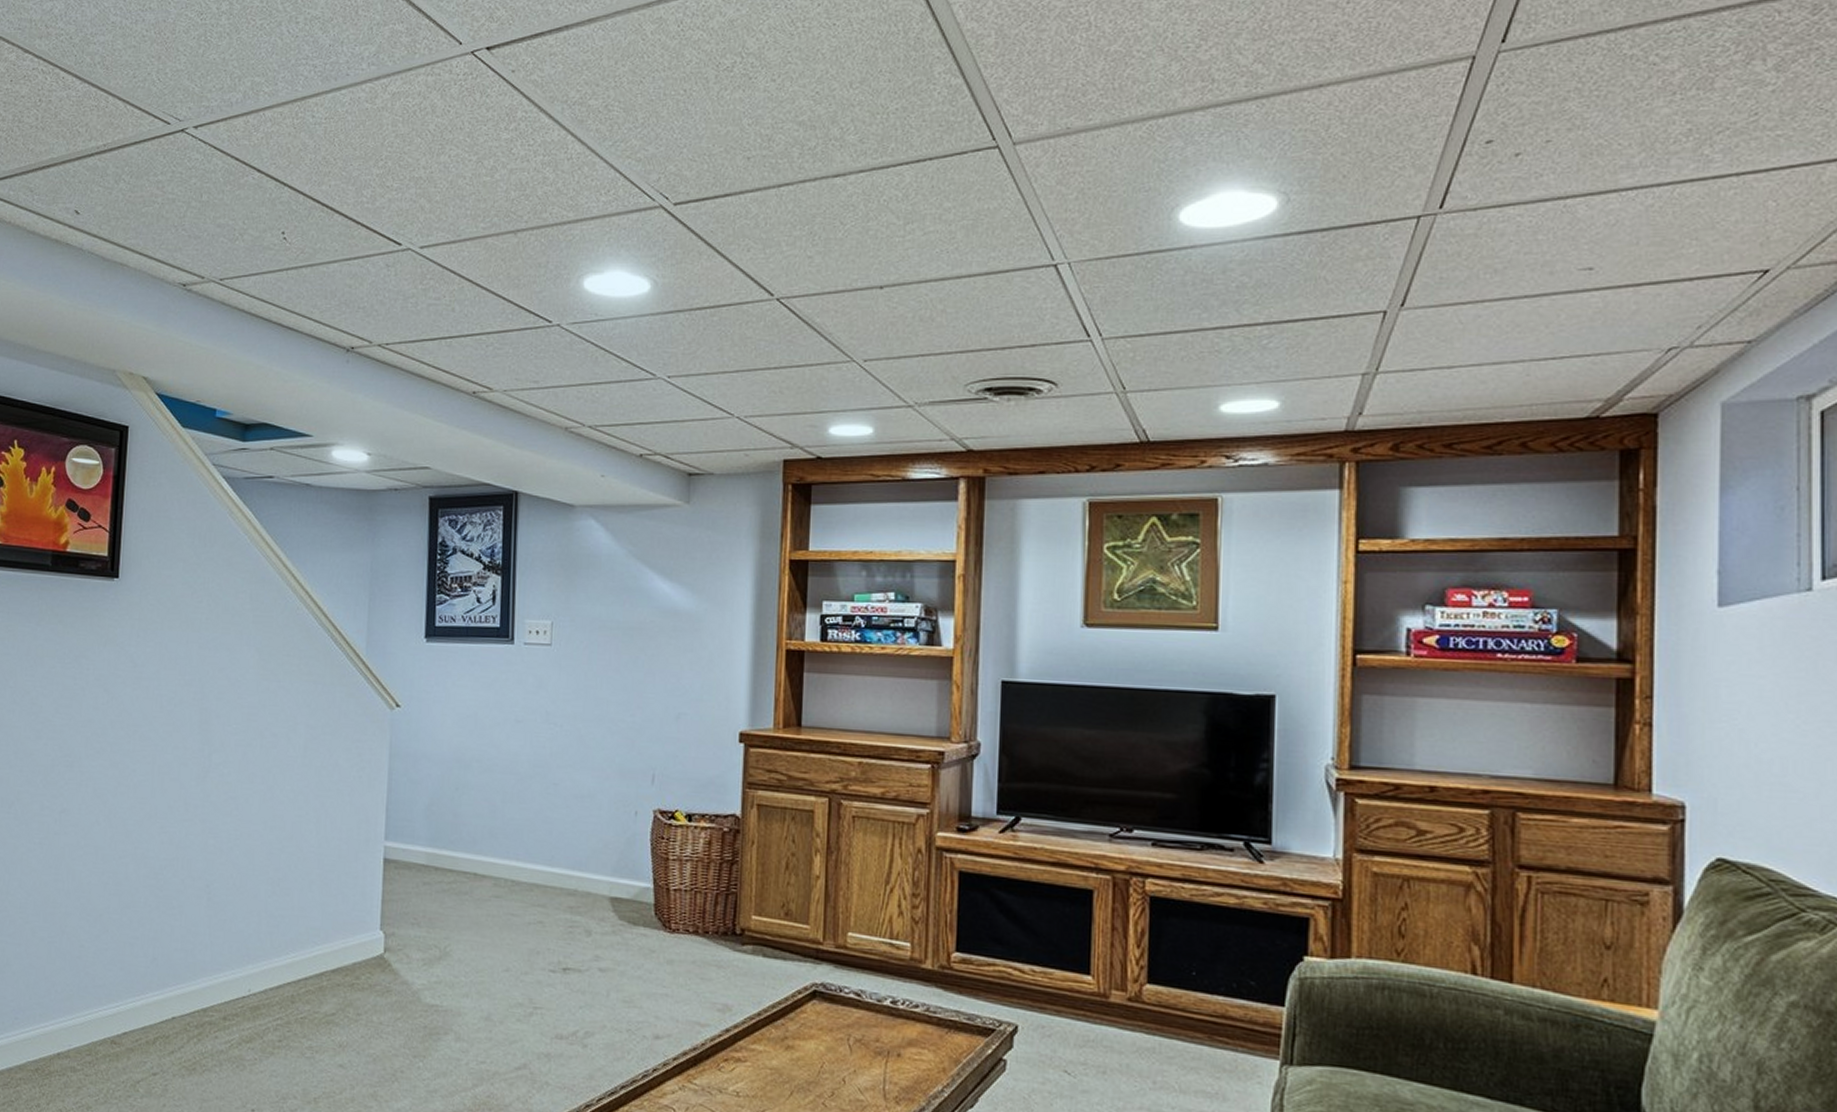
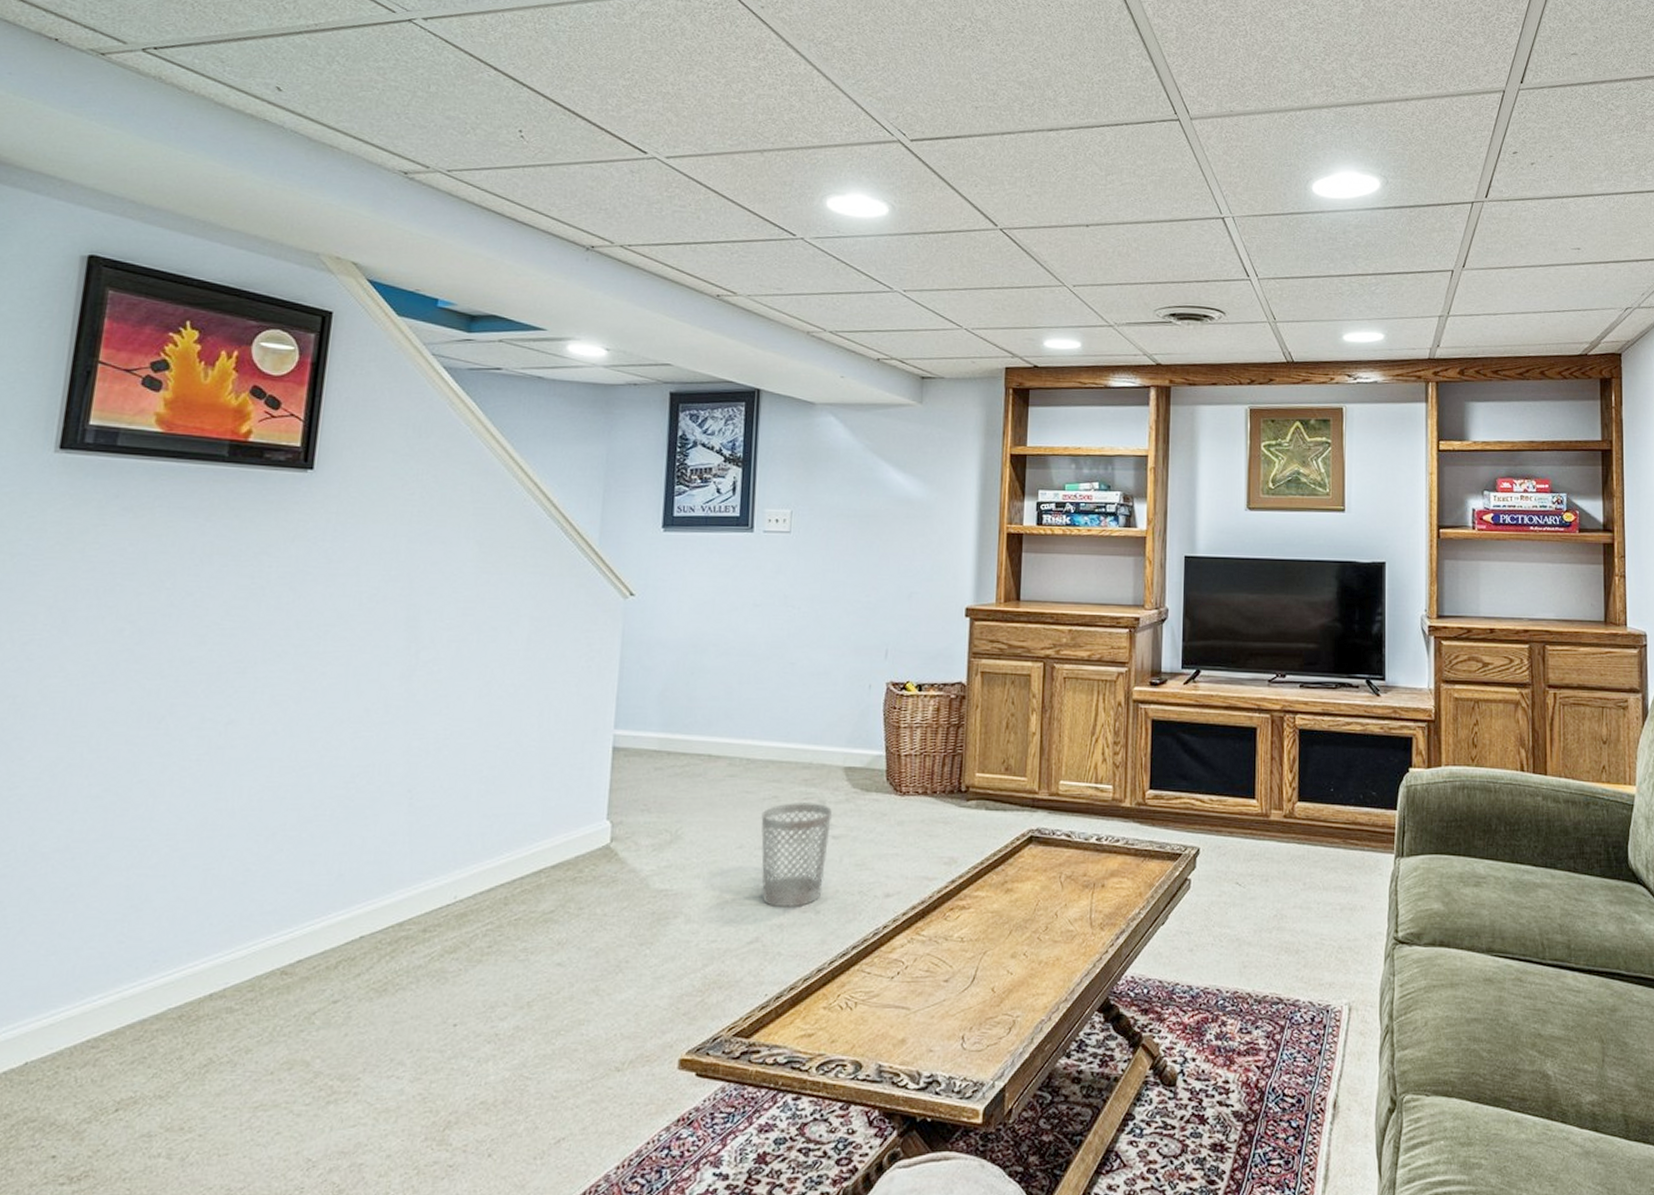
wastebasket: none [527,929,599,1039] -> present [761,803,833,908]

